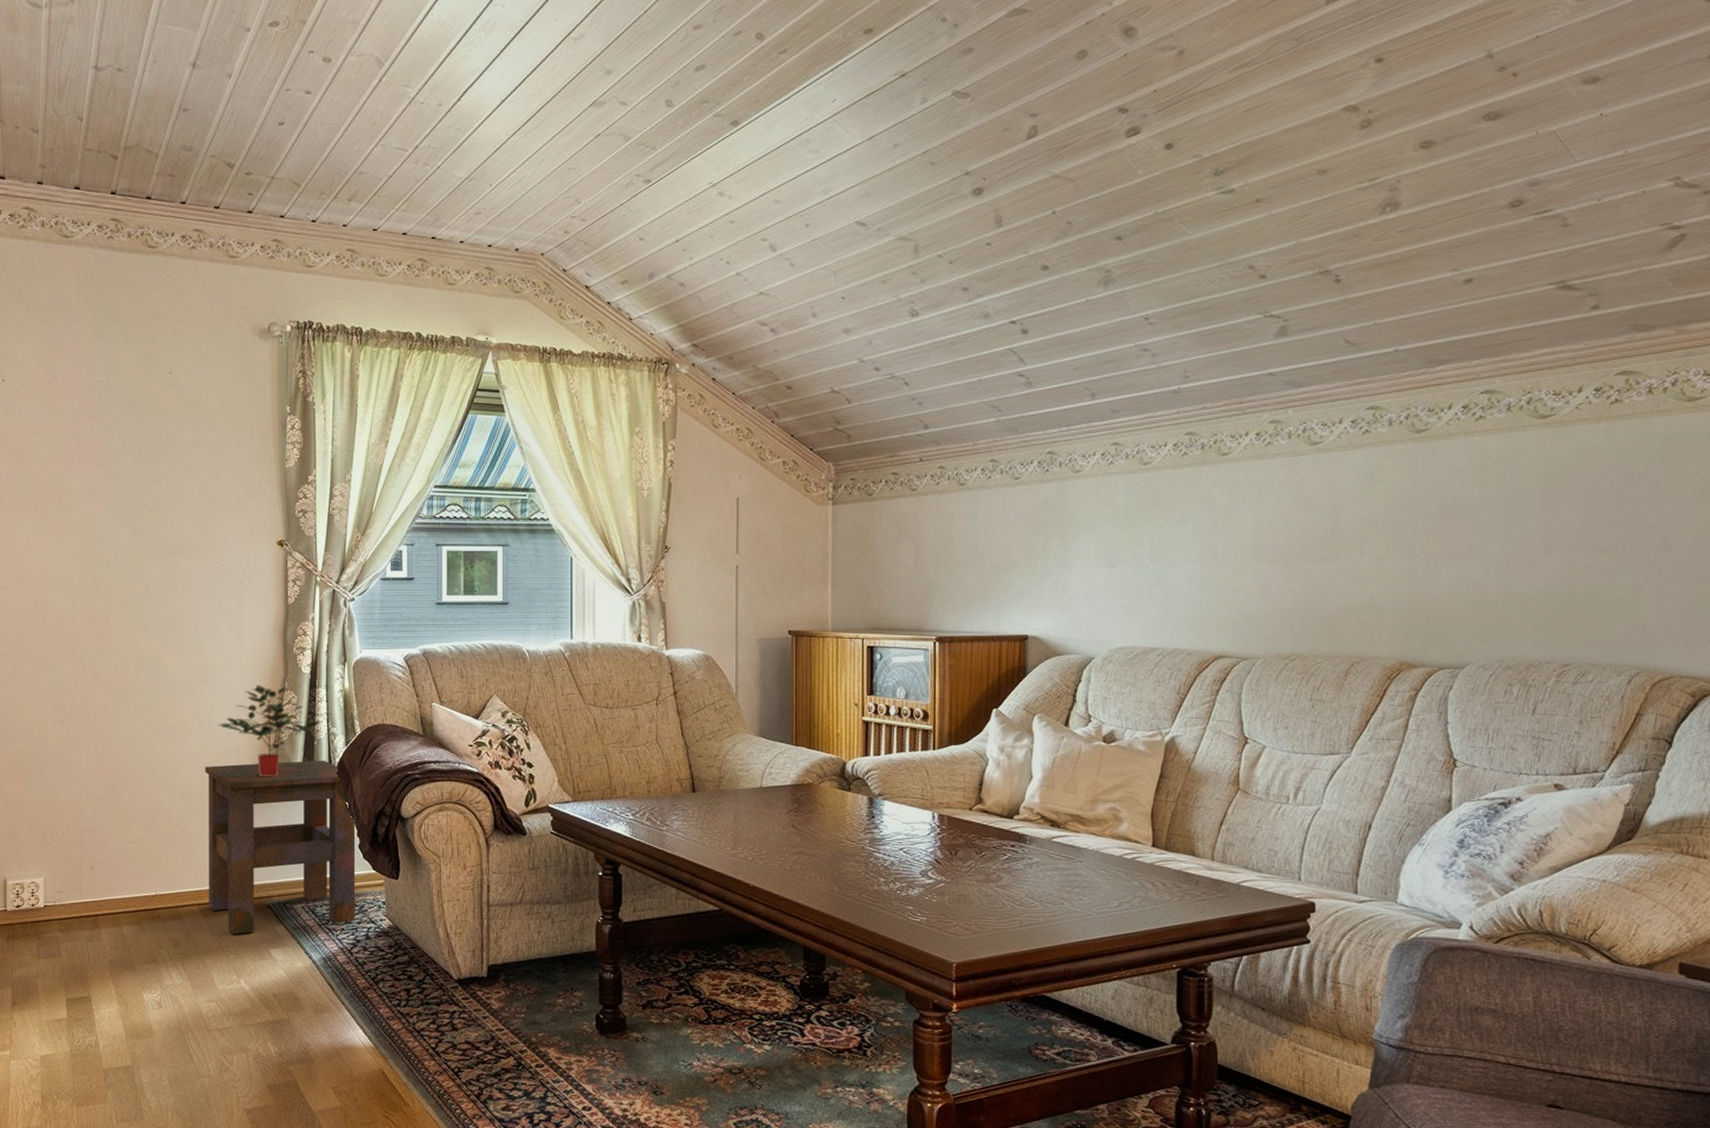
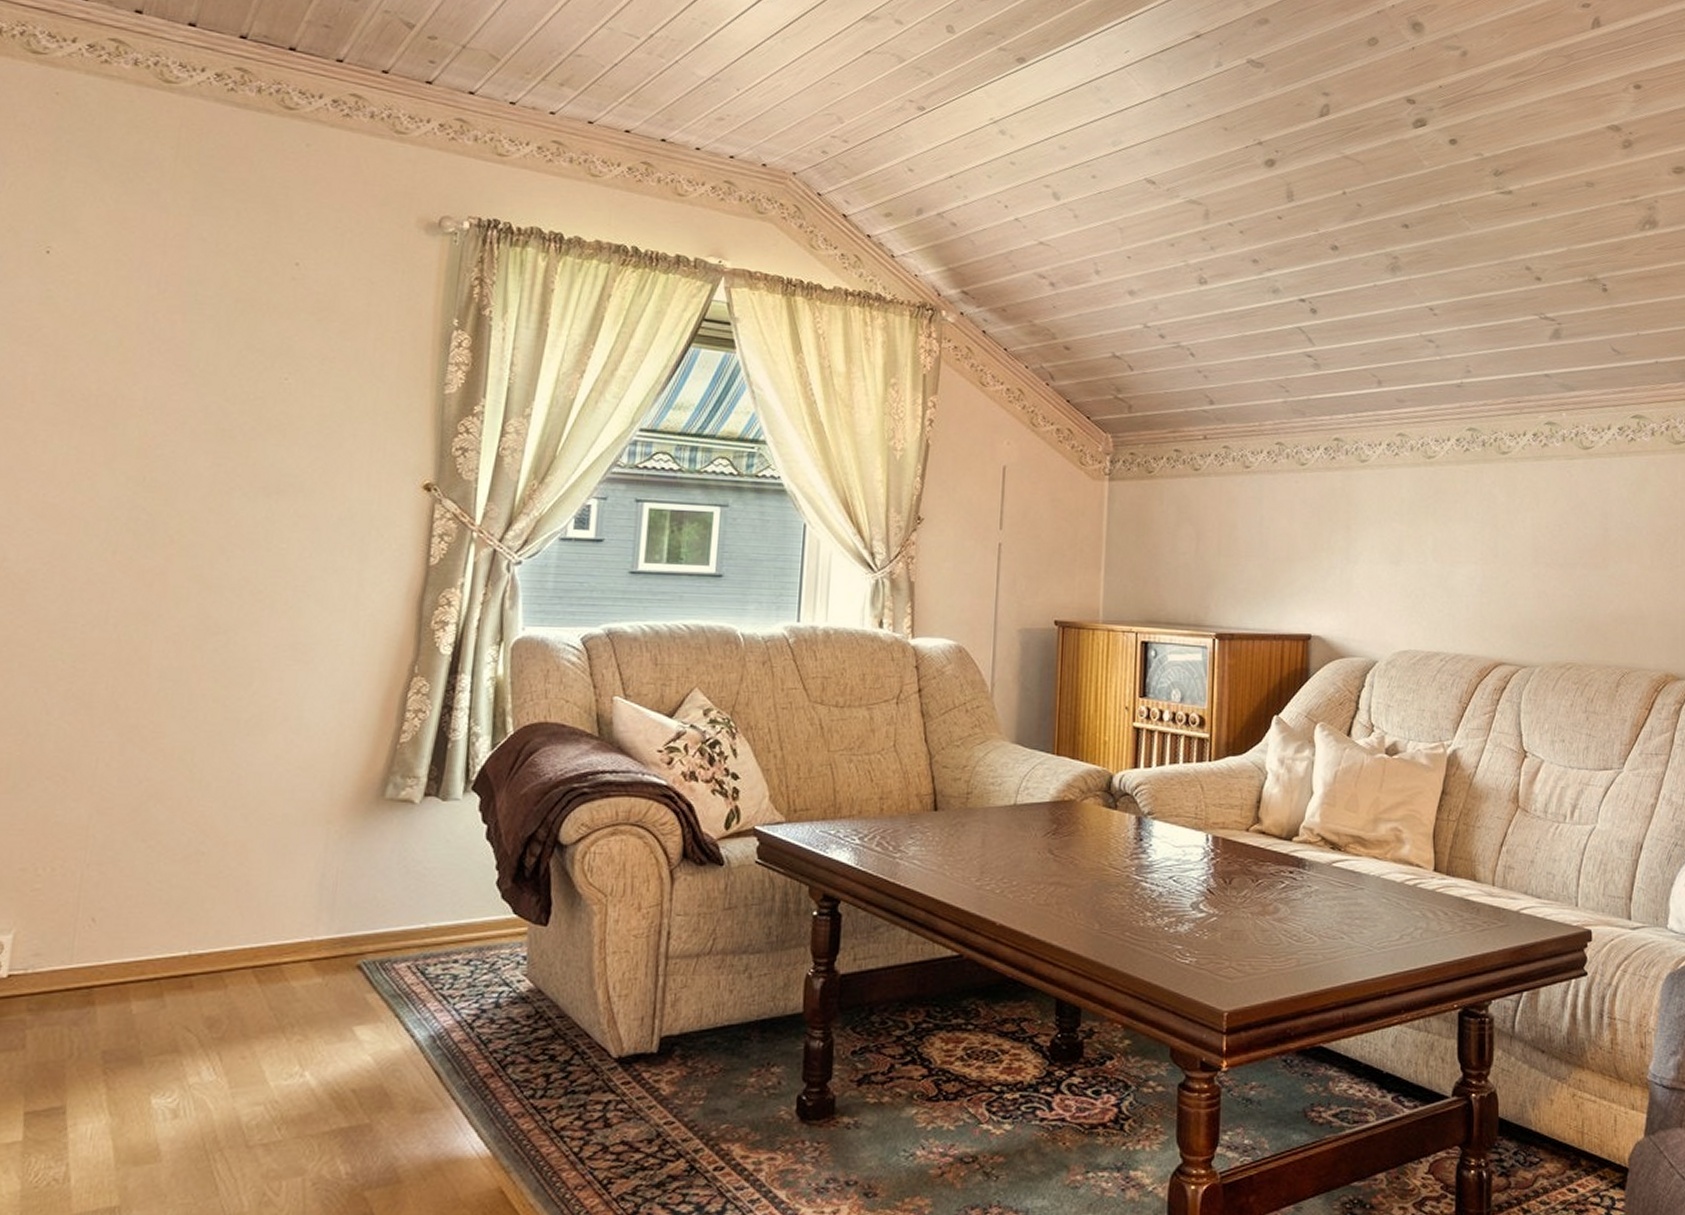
side table: present [204,760,356,935] -> none [269,768,496,1009]
potted plant: present [218,685,322,777] -> none [311,668,462,791]

